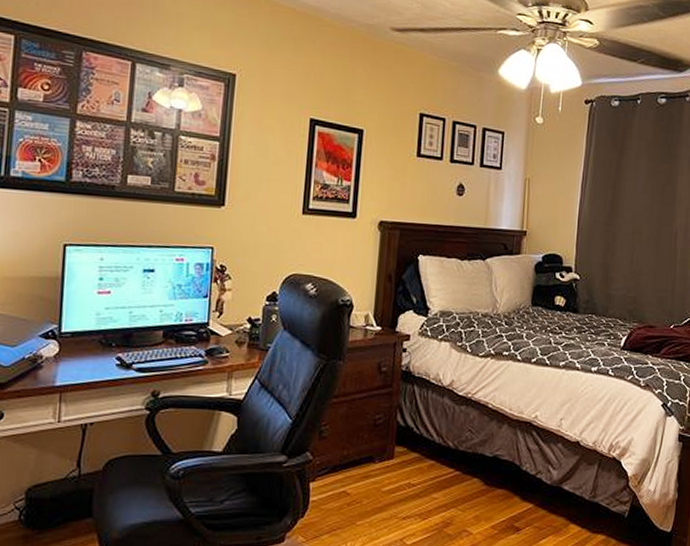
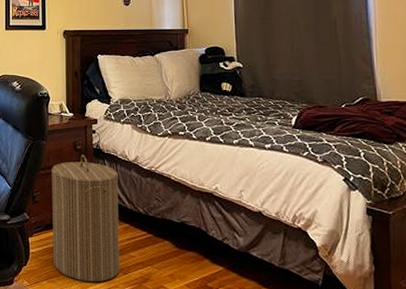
laundry hamper: none [338,378,428,531] -> present [52,154,120,282]

